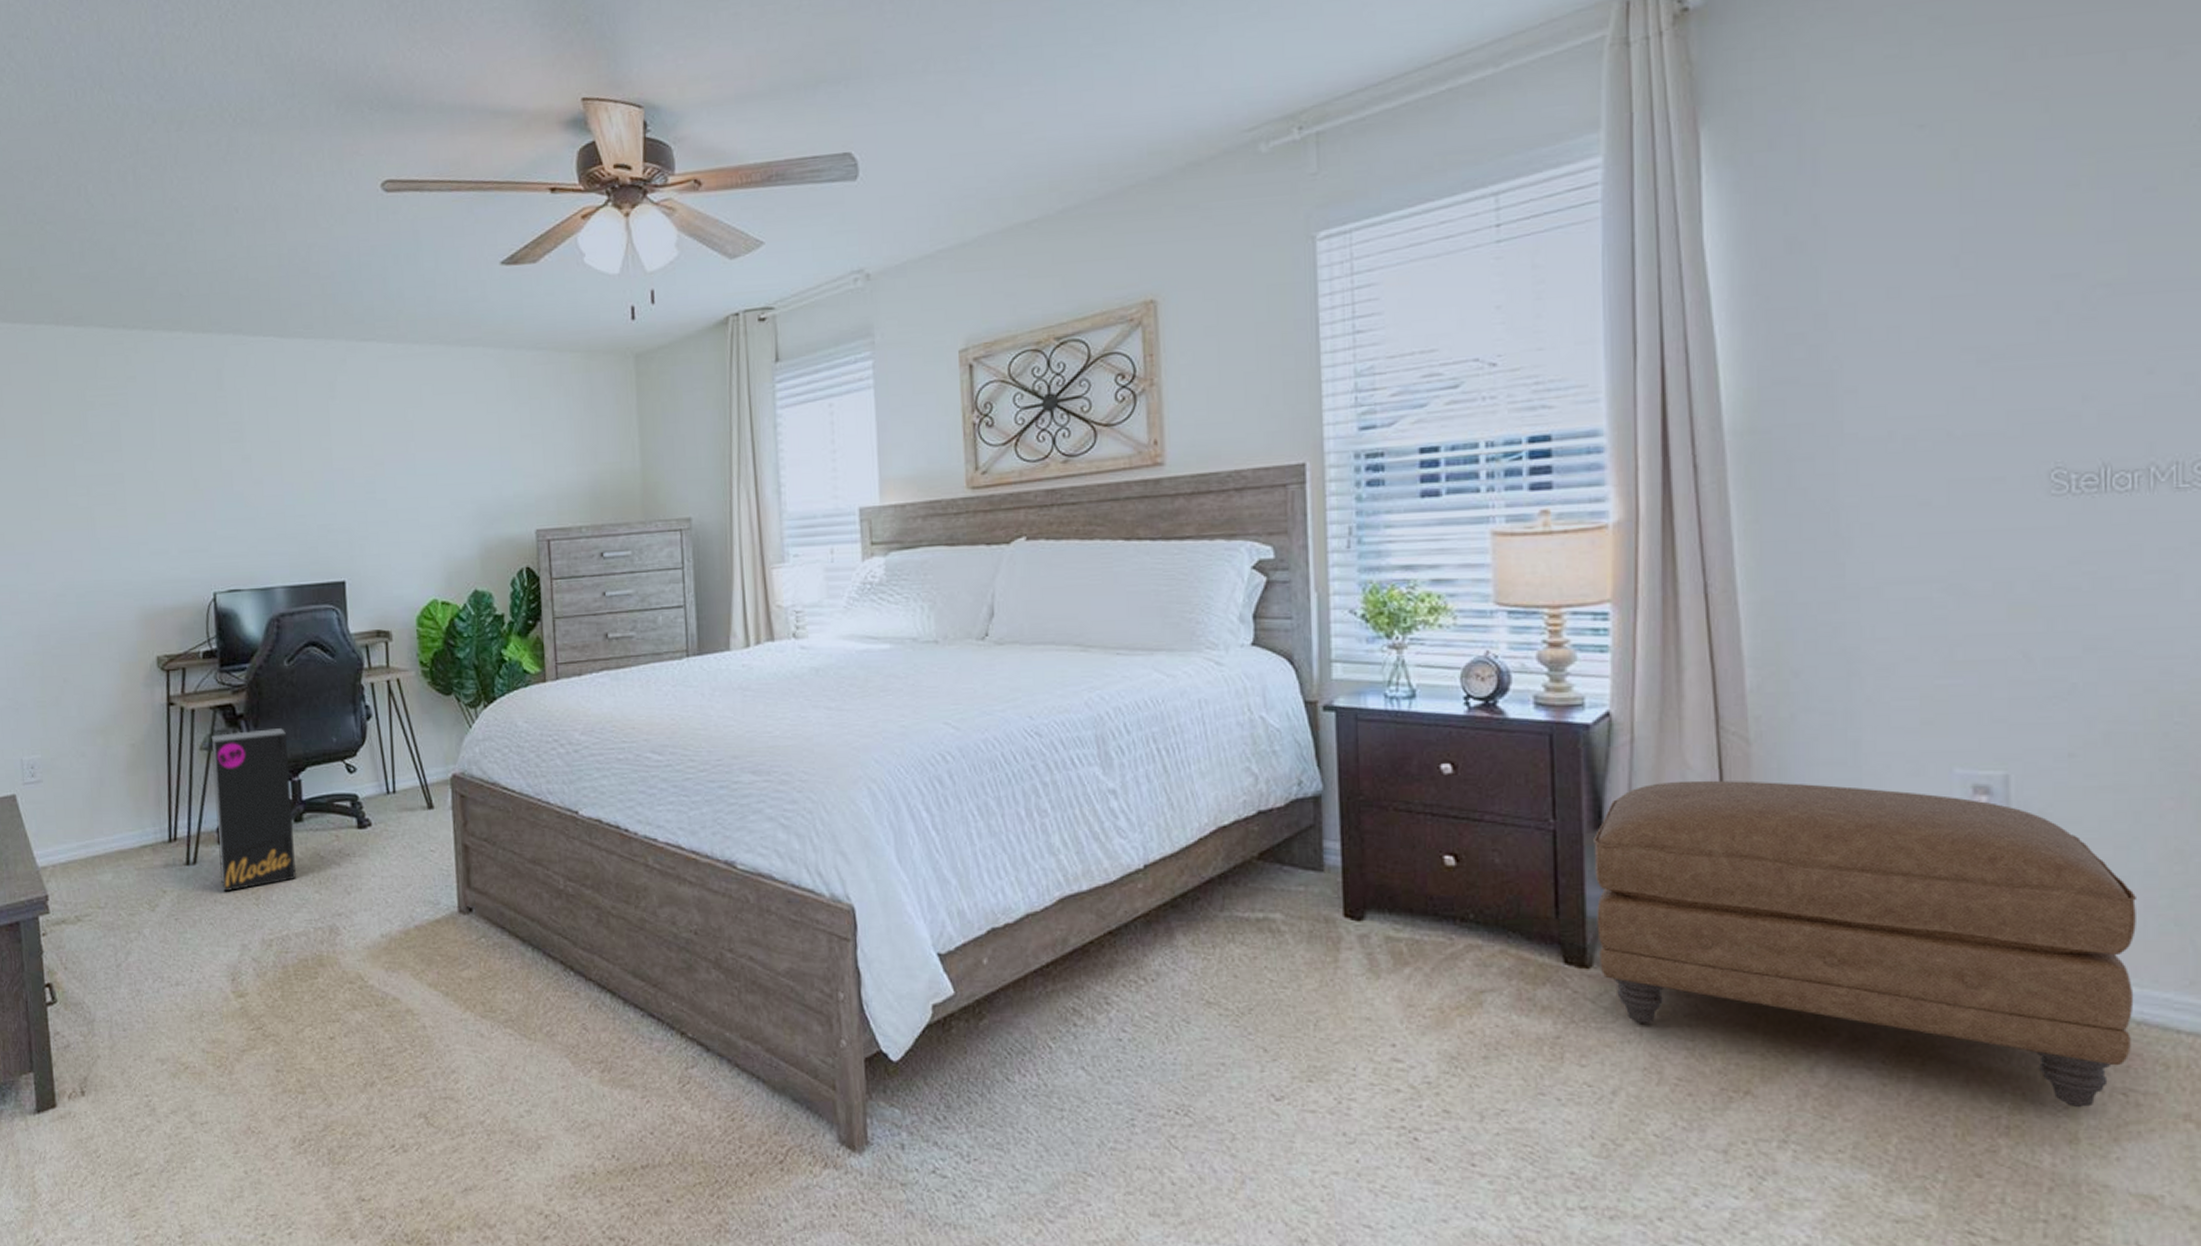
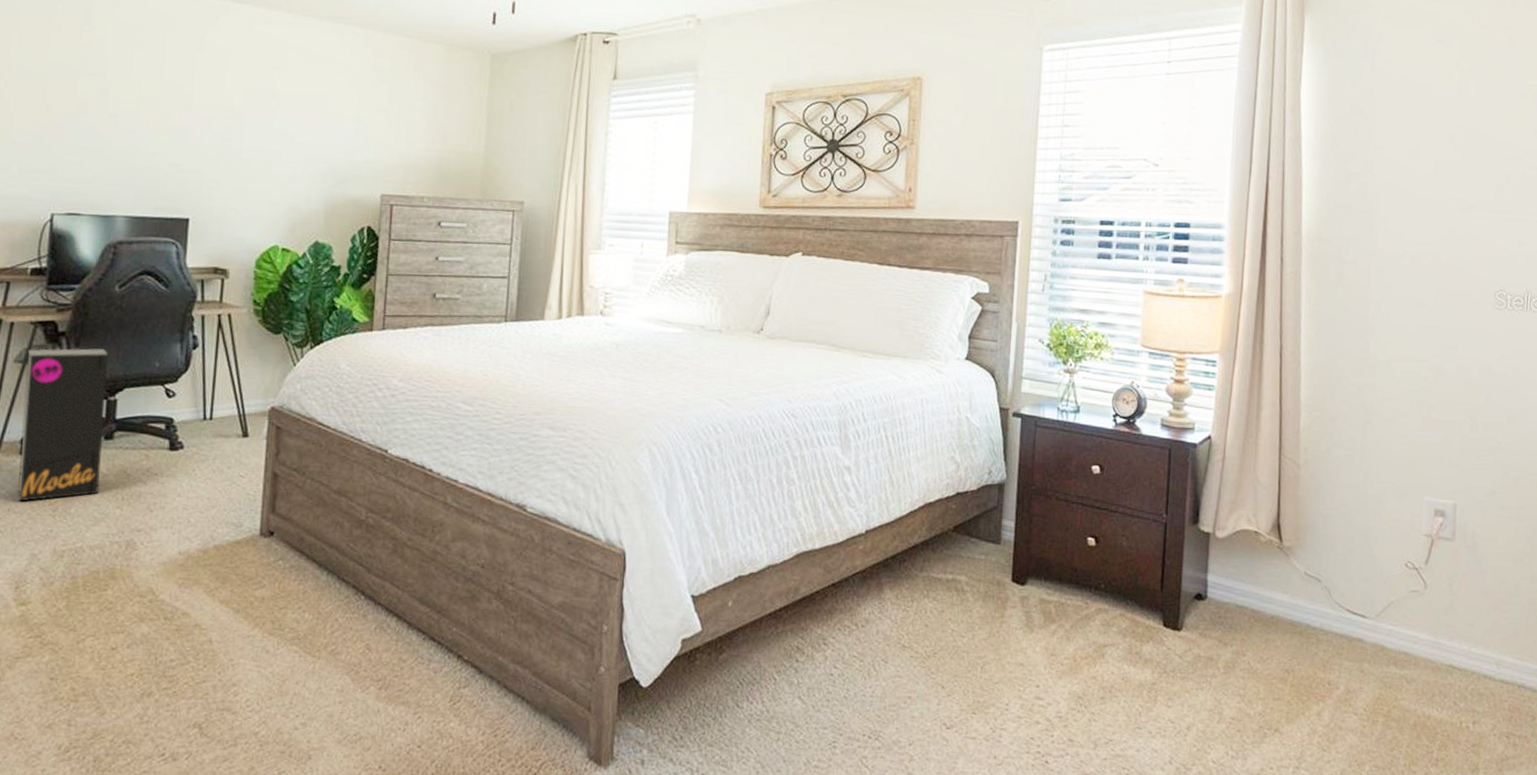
ottoman: present [1593,780,2136,1108] -> none [1187,491,1524,747]

